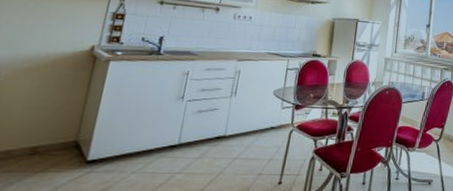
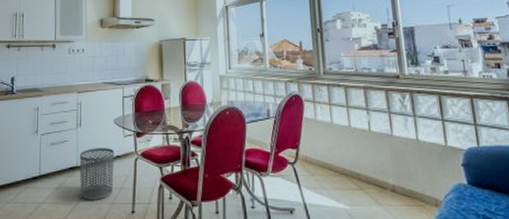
waste bin: none [224,118,269,171] -> present [79,148,114,200]

